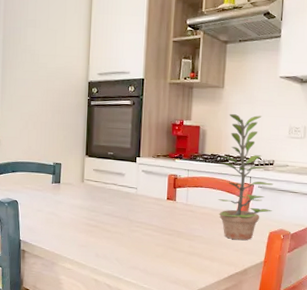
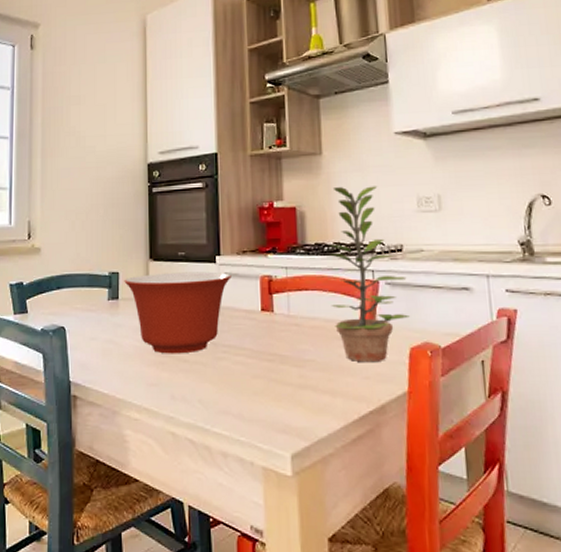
mixing bowl: none [65,166,147,226] -> present [124,271,231,354]

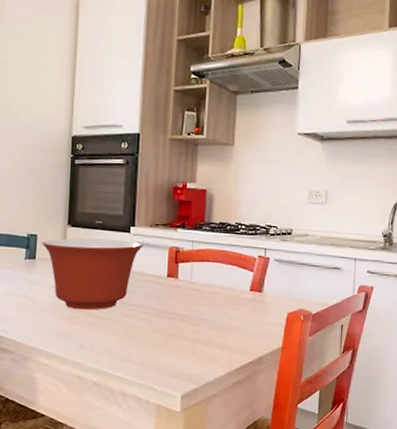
plant: present [328,186,410,363] -> none [227,175,292,324]

